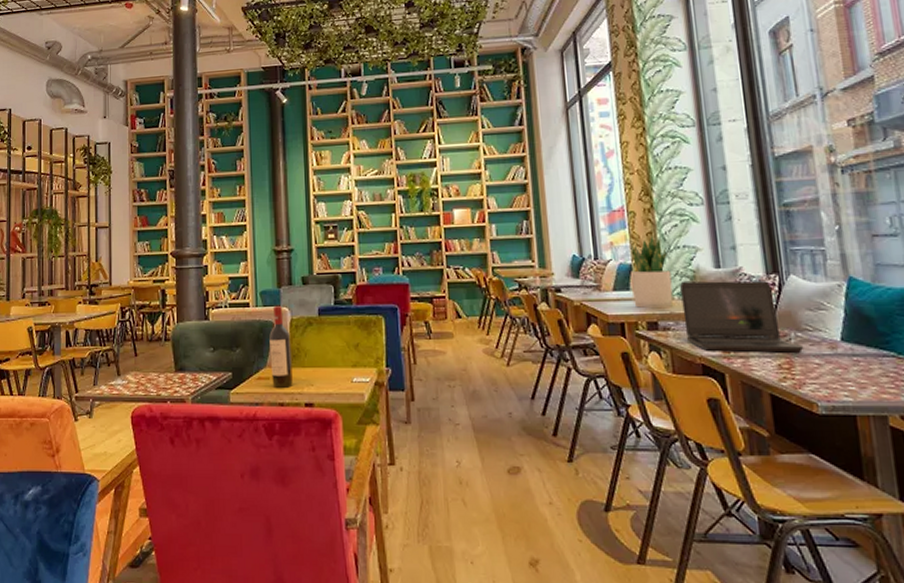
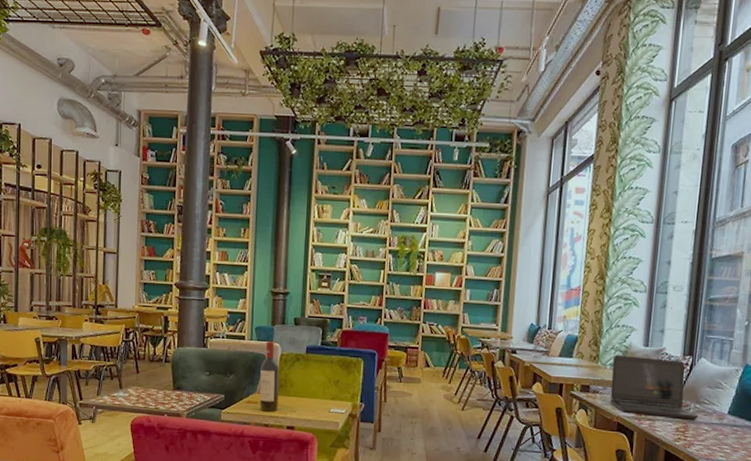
planter: present [630,235,673,309] -> none [573,313,610,376]

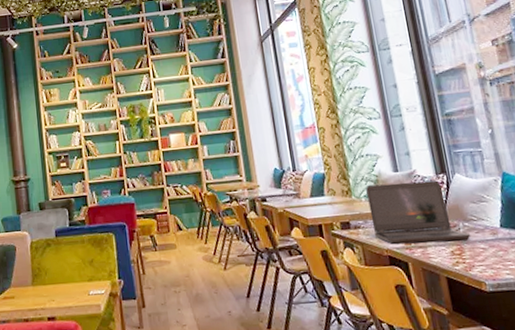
wine bottle: present [259,340,280,413] -> none [12,230,36,307]

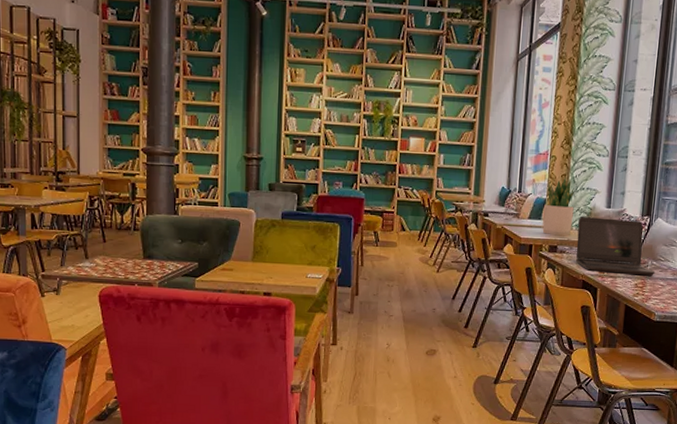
planter: none [322,147,361,211] -> present [542,177,575,236]

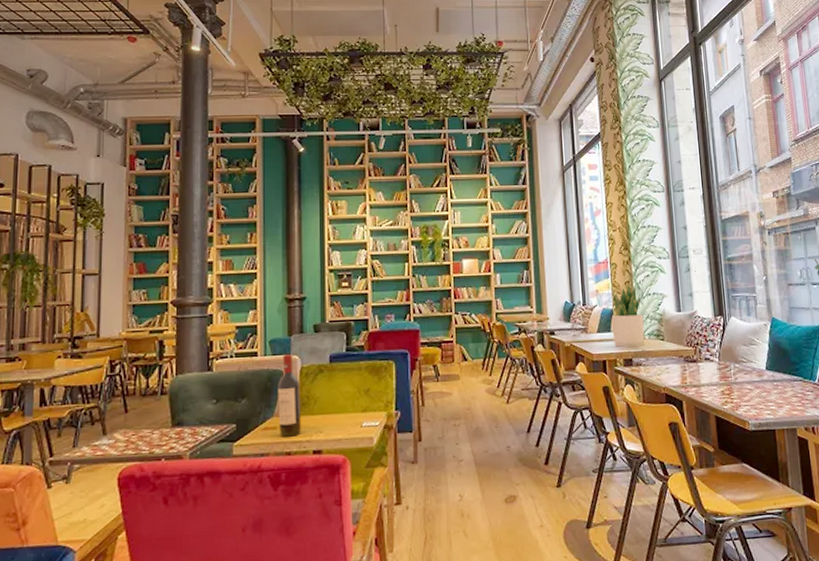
wine bottle: none [234,207,255,280] -> present [278,353,301,439]
laptop computer: present [576,217,656,276] -> none [650,322,740,383]

